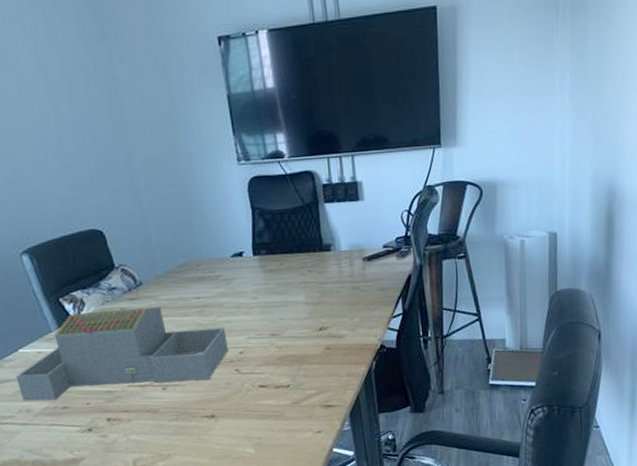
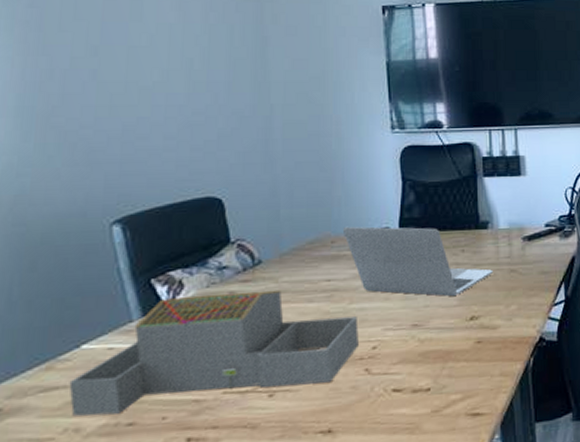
laptop: none [204,251,338,311] -> present [342,226,494,297]

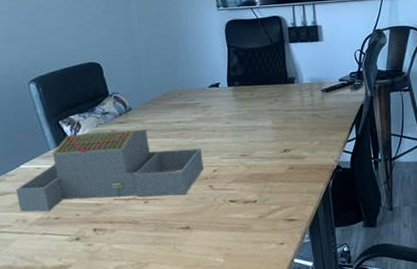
laptop: present [342,226,494,297] -> none [186,82,300,135]

